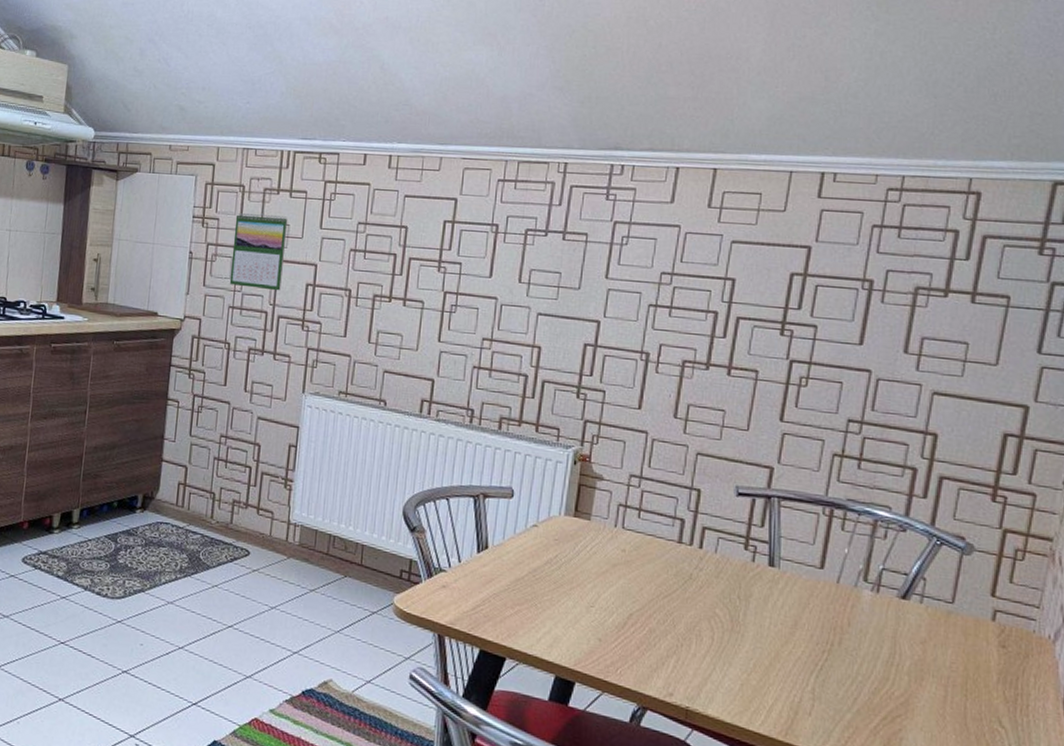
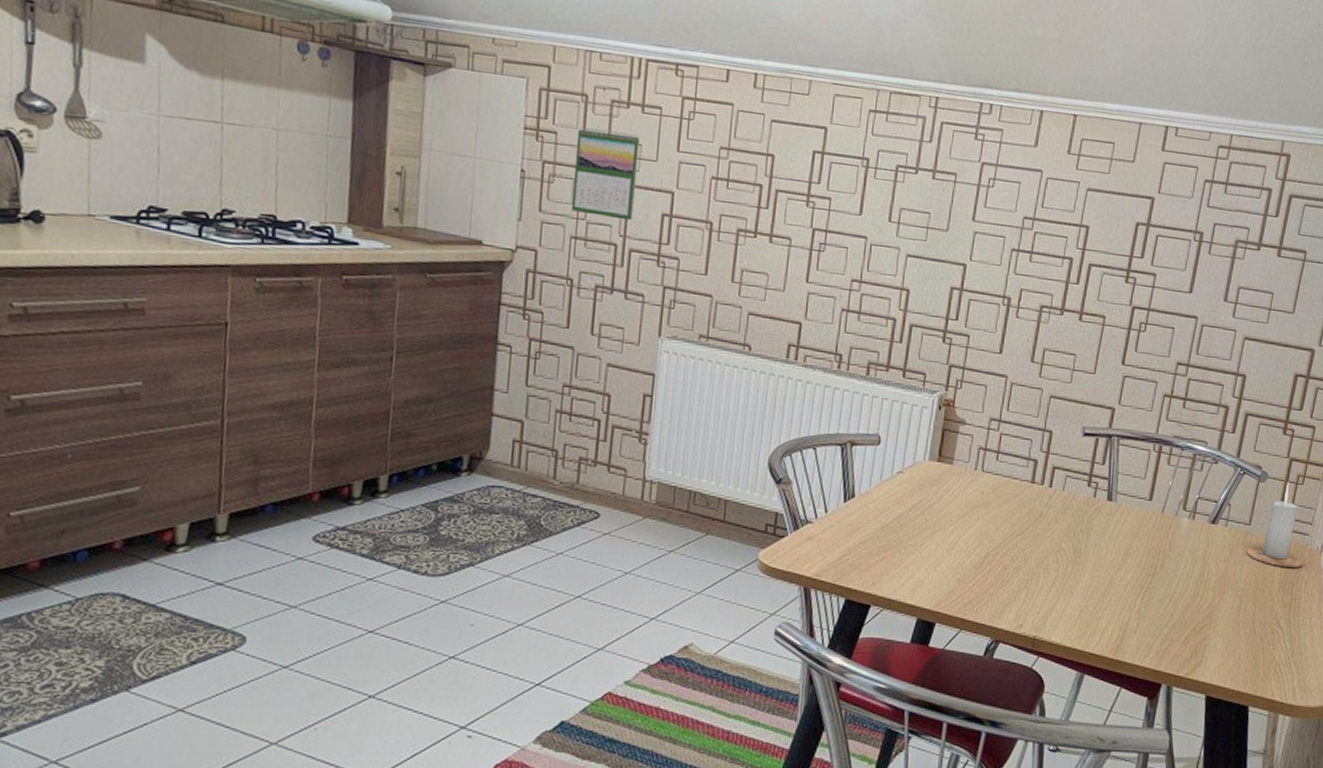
candle: none [950,556,1031,658] -> present [1246,482,1304,568]

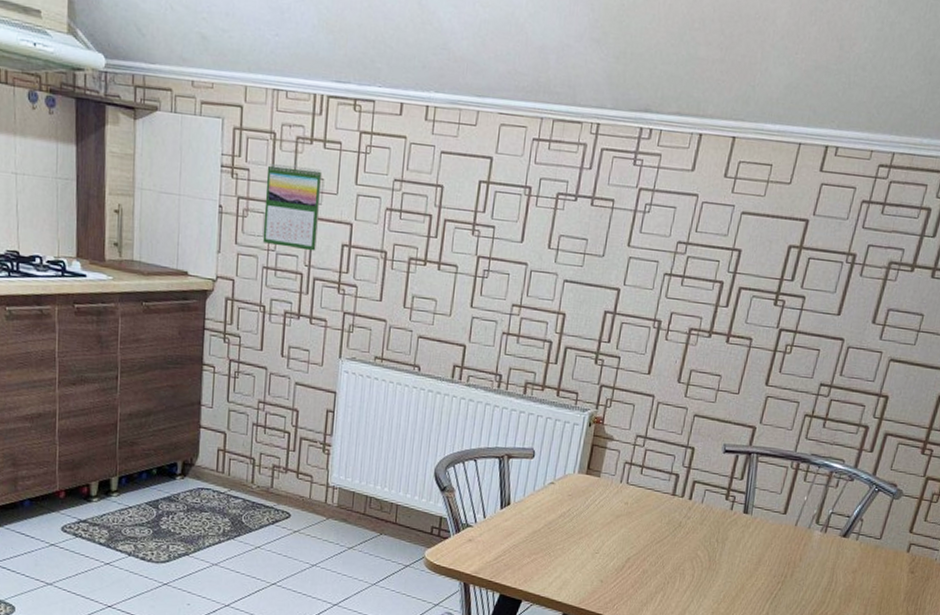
candle: present [1246,482,1304,568] -> none [874,499,932,581]

